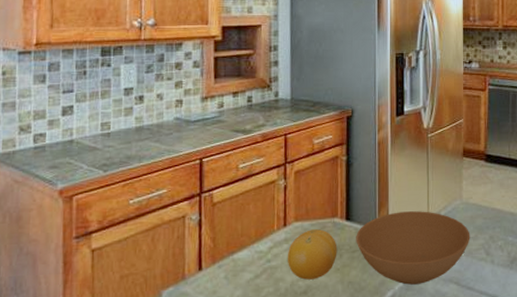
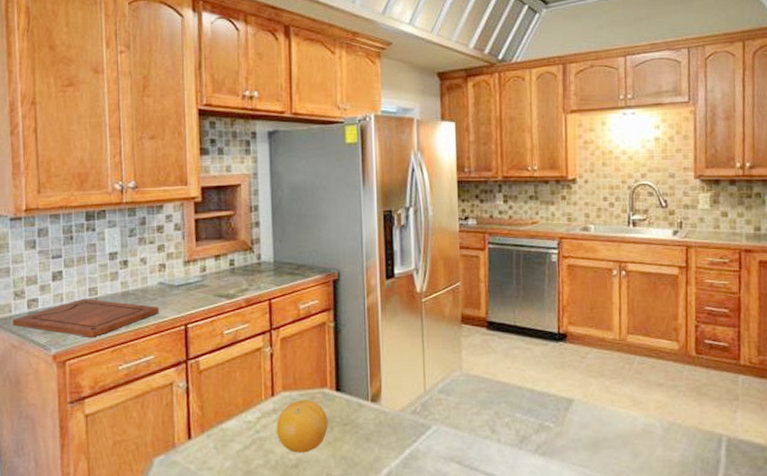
cutting board: none [16,133,174,173] -> present [13,298,159,338]
bowl: present [356,211,470,285] -> none [347,382,473,462]

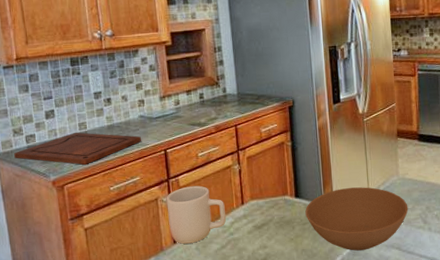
mug: none [183,370,253,441] -> present [166,185,227,244]
fruit: present [276,400,328,453] -> none [247,206,290,249]
bowl: none [347,382,473,462] -> present [305,187,408,251]

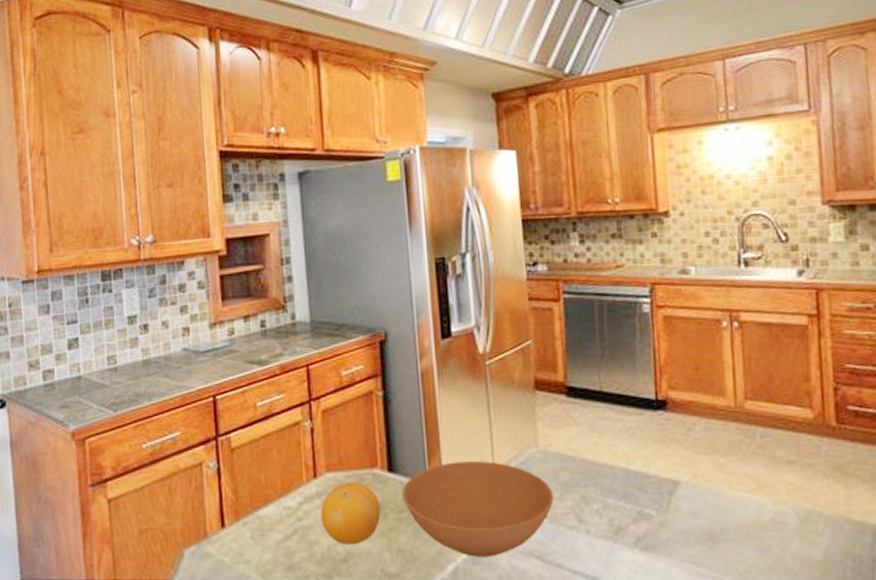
cutting board: present [14,132,141,166] -> none [28,367,184,413]
mug: present [166,185,227,244] -> none [213,447,293,529]
fruit: none [247,206,290,249] -> present [320,482,381,544]

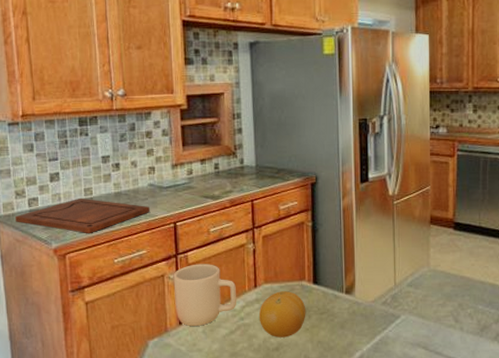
cutting board: none [28,367,184,413] -> present [15,197,150,234]
mug: none [213,447,293,529] -> present [173,264,237,326]
bowl: present [402,461,554,557] -> none [324,277,439,347]

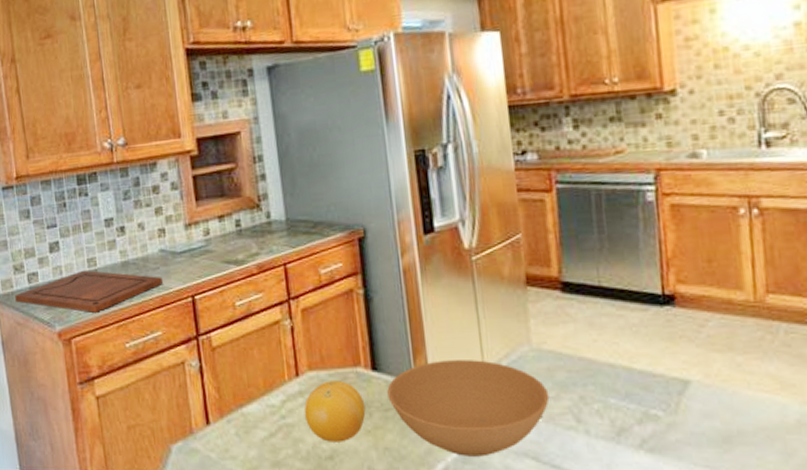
mug: present [173,264,237,326] -> none [195,346,276,426]
bowl: none [324,277,439,347] -> present [387,360,550,457]

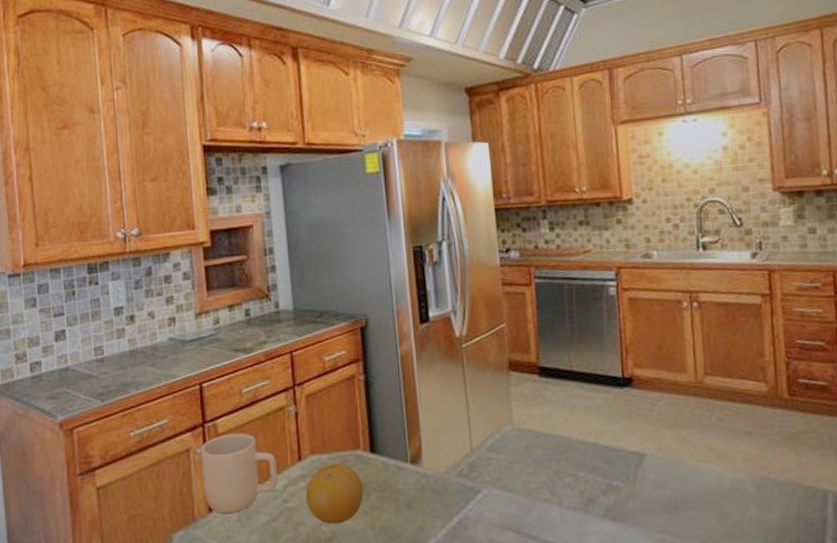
cutting board: present [15,270,162,314] -> none [15,358,170,403]
mug: none [195,346,276,426] -> present [200,433,279,513]
bowl: present [387,360,550,457] -> none [384,440,528,532]

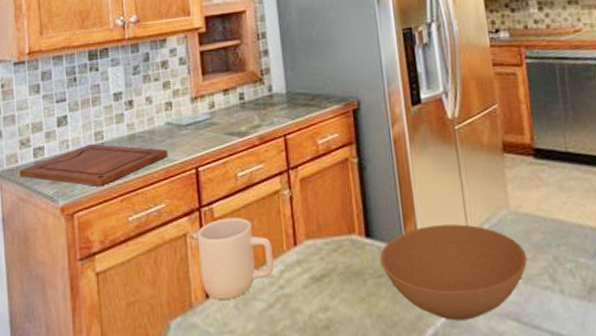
cutting board: none [15,358,170,403] -> present [19,143,167,188]
fruit: present [305,463,364,524] -> none [301,248,360,311]
bowl: none [384,440,528,532] -> present [380,224,528,320]

